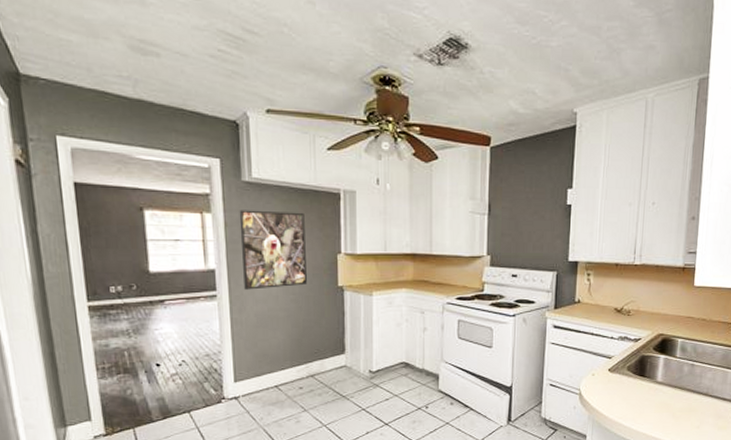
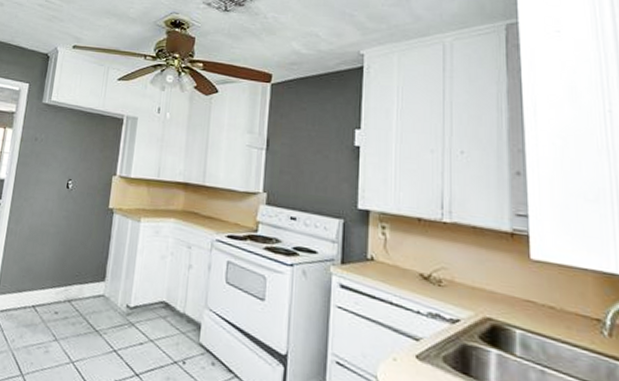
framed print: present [239,210,307,290] -> none [25,127,89,203]

